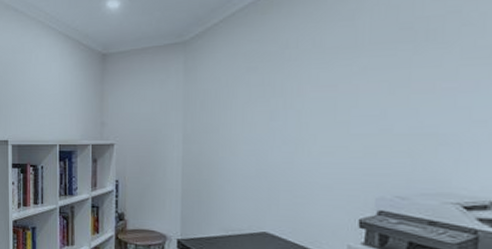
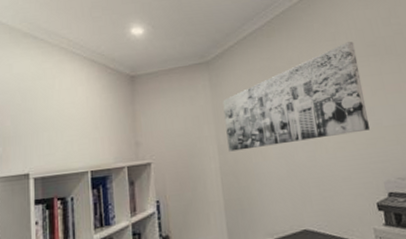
wall art: none [194,22,380,142] -> present [222,42,370,152]

